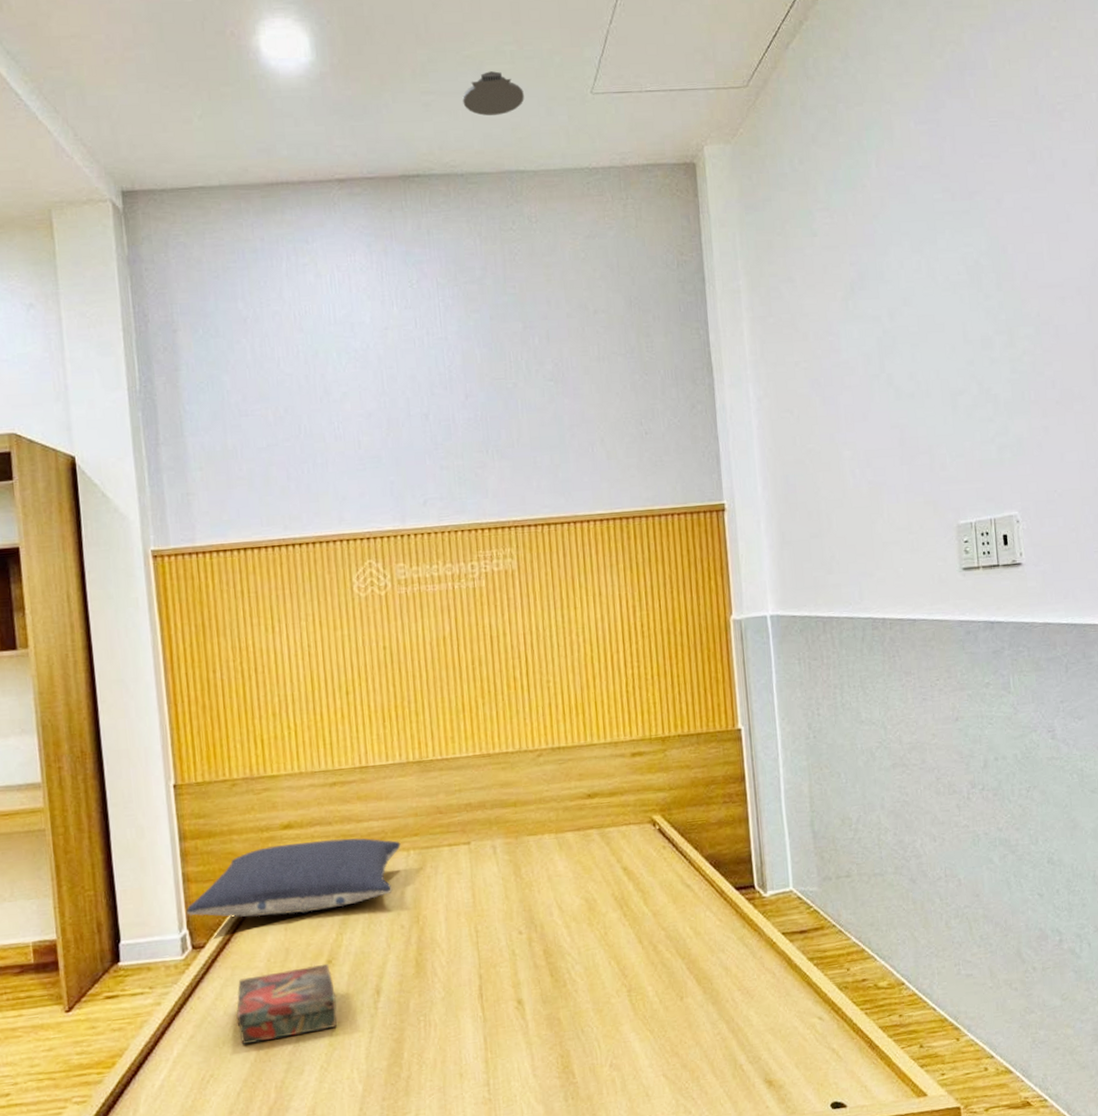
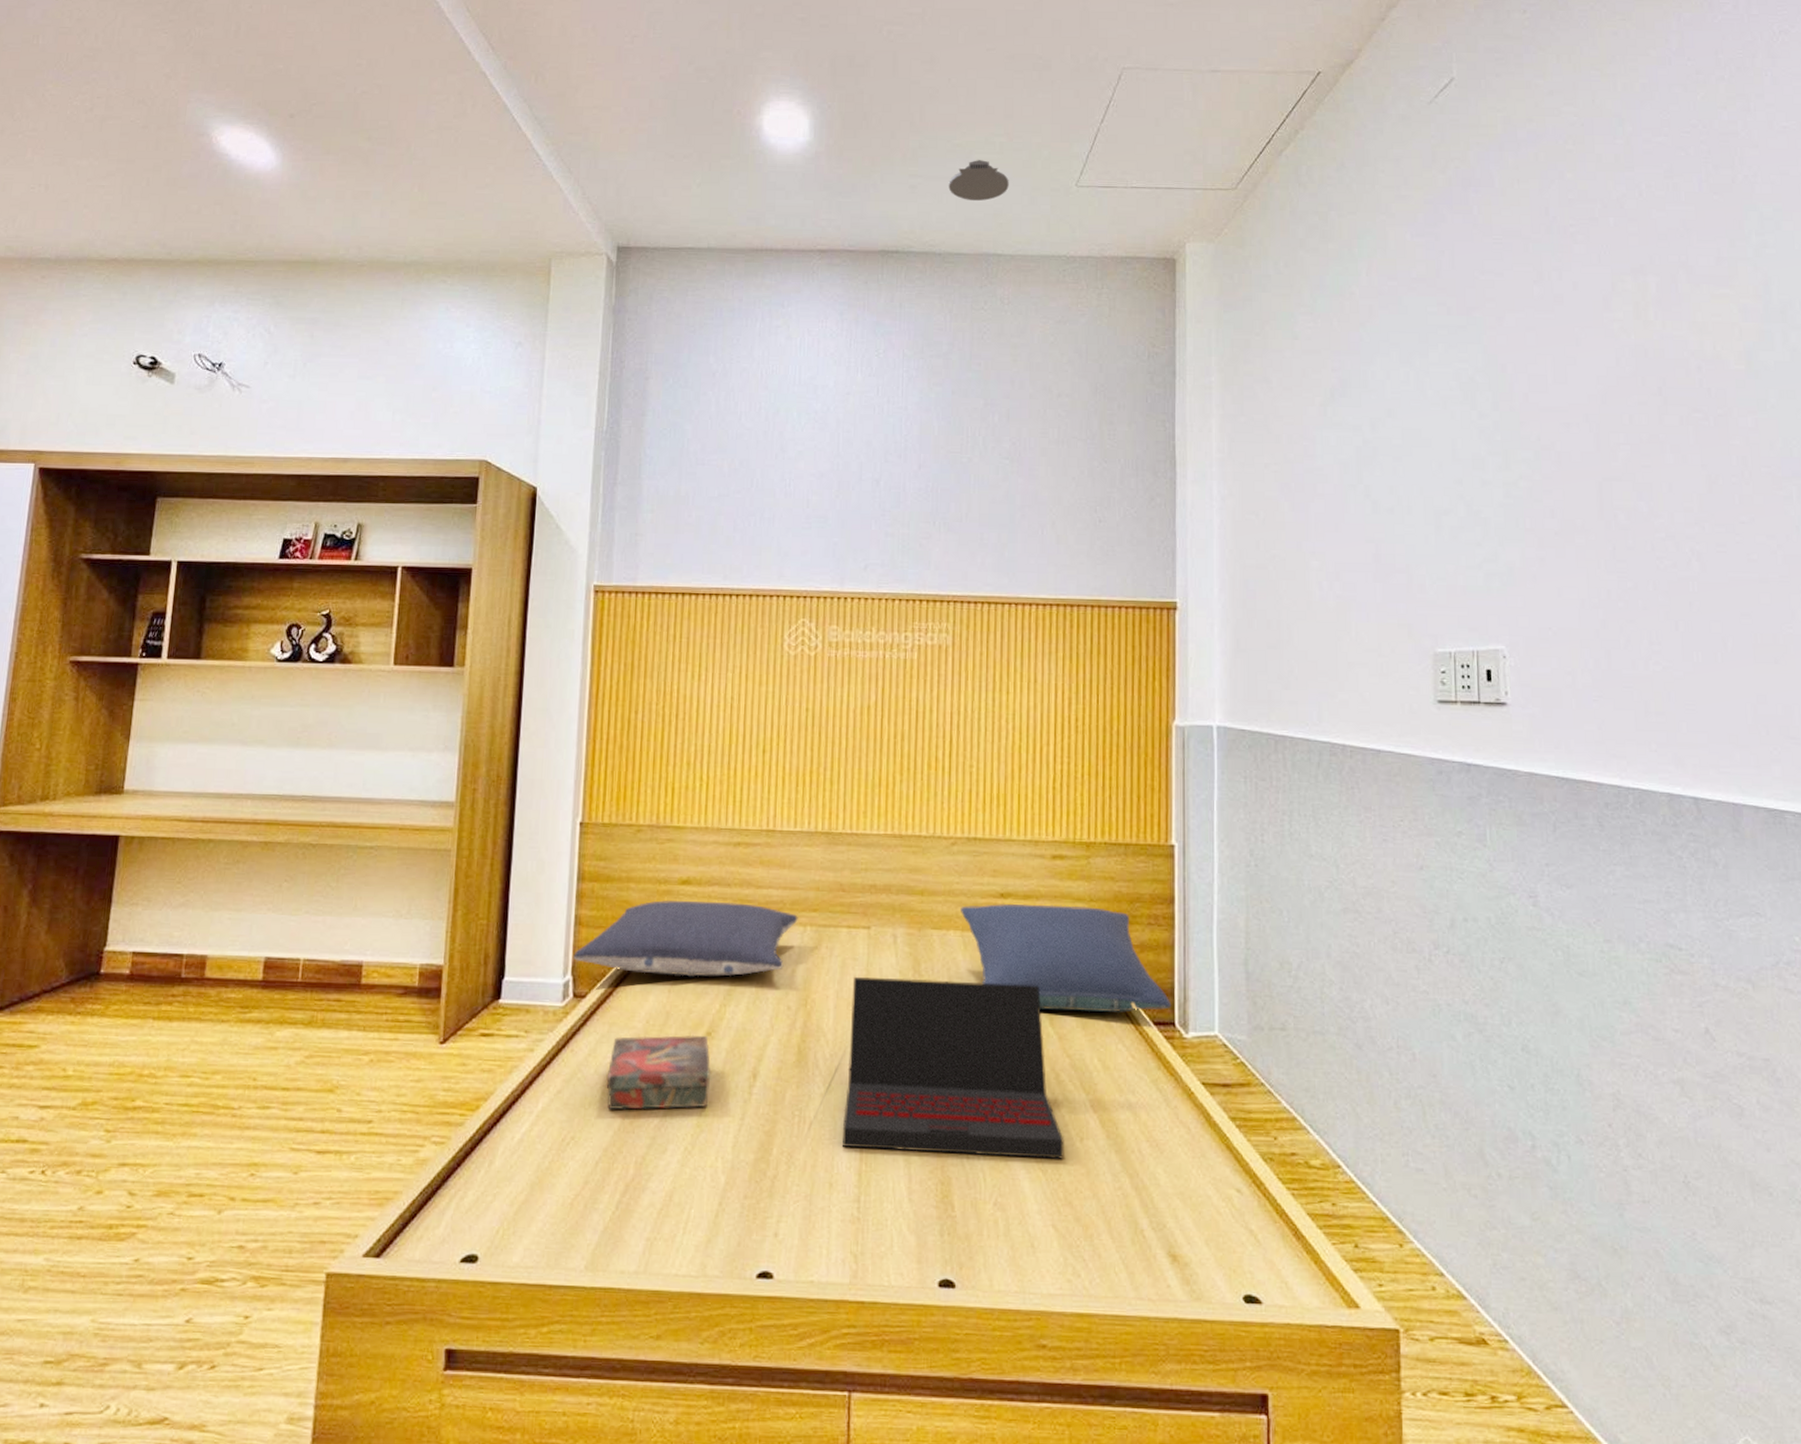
laptop: none [459,871,668,1040] -> present [843,976,1064,1161]
pillow: none [552,795,751,892] -> present [961,904,1172,1012]

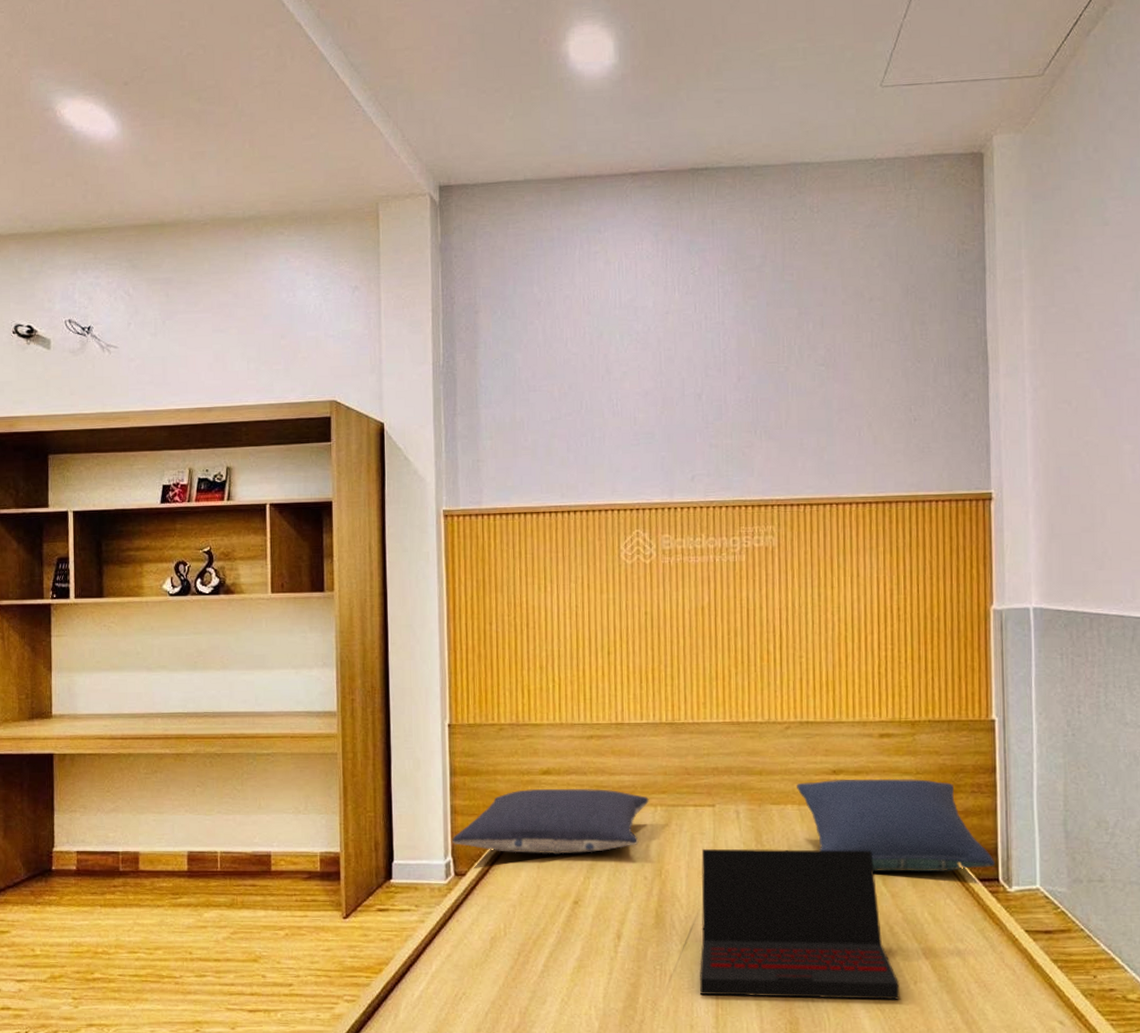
book: present [606,1035,711,1110] -> none [489,904,580,970]
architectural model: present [948,160,1009,201] -> none [754,68,814,111]

